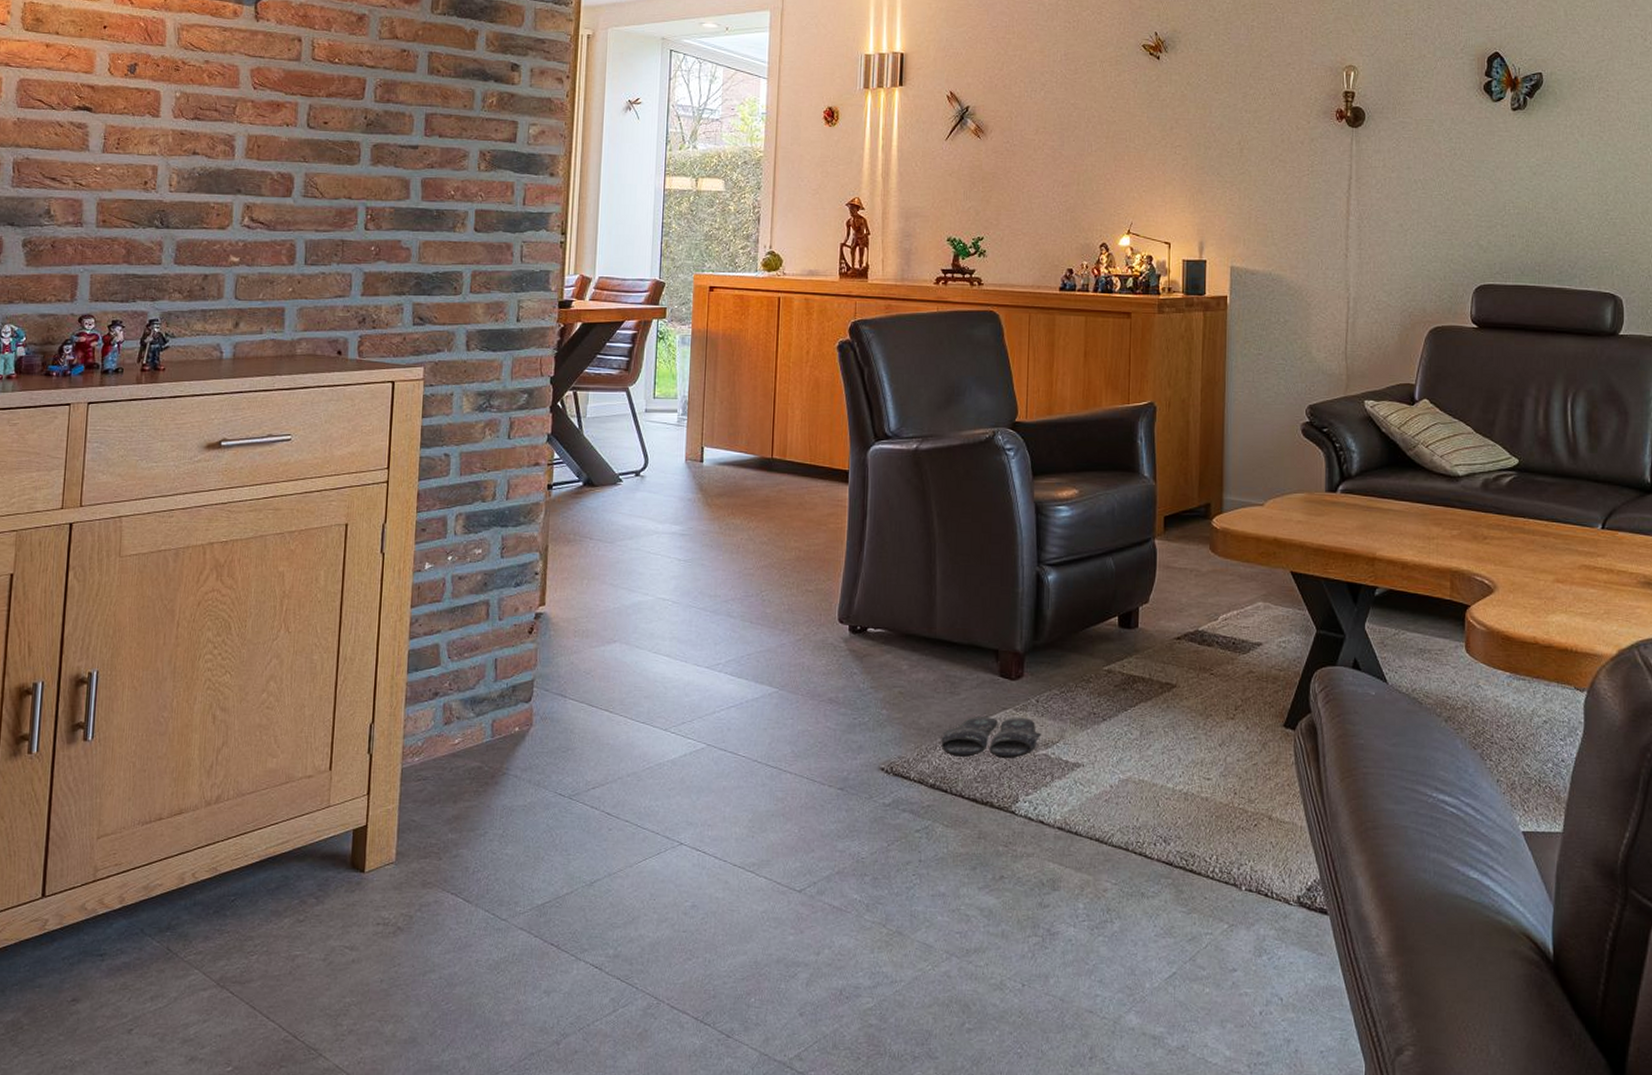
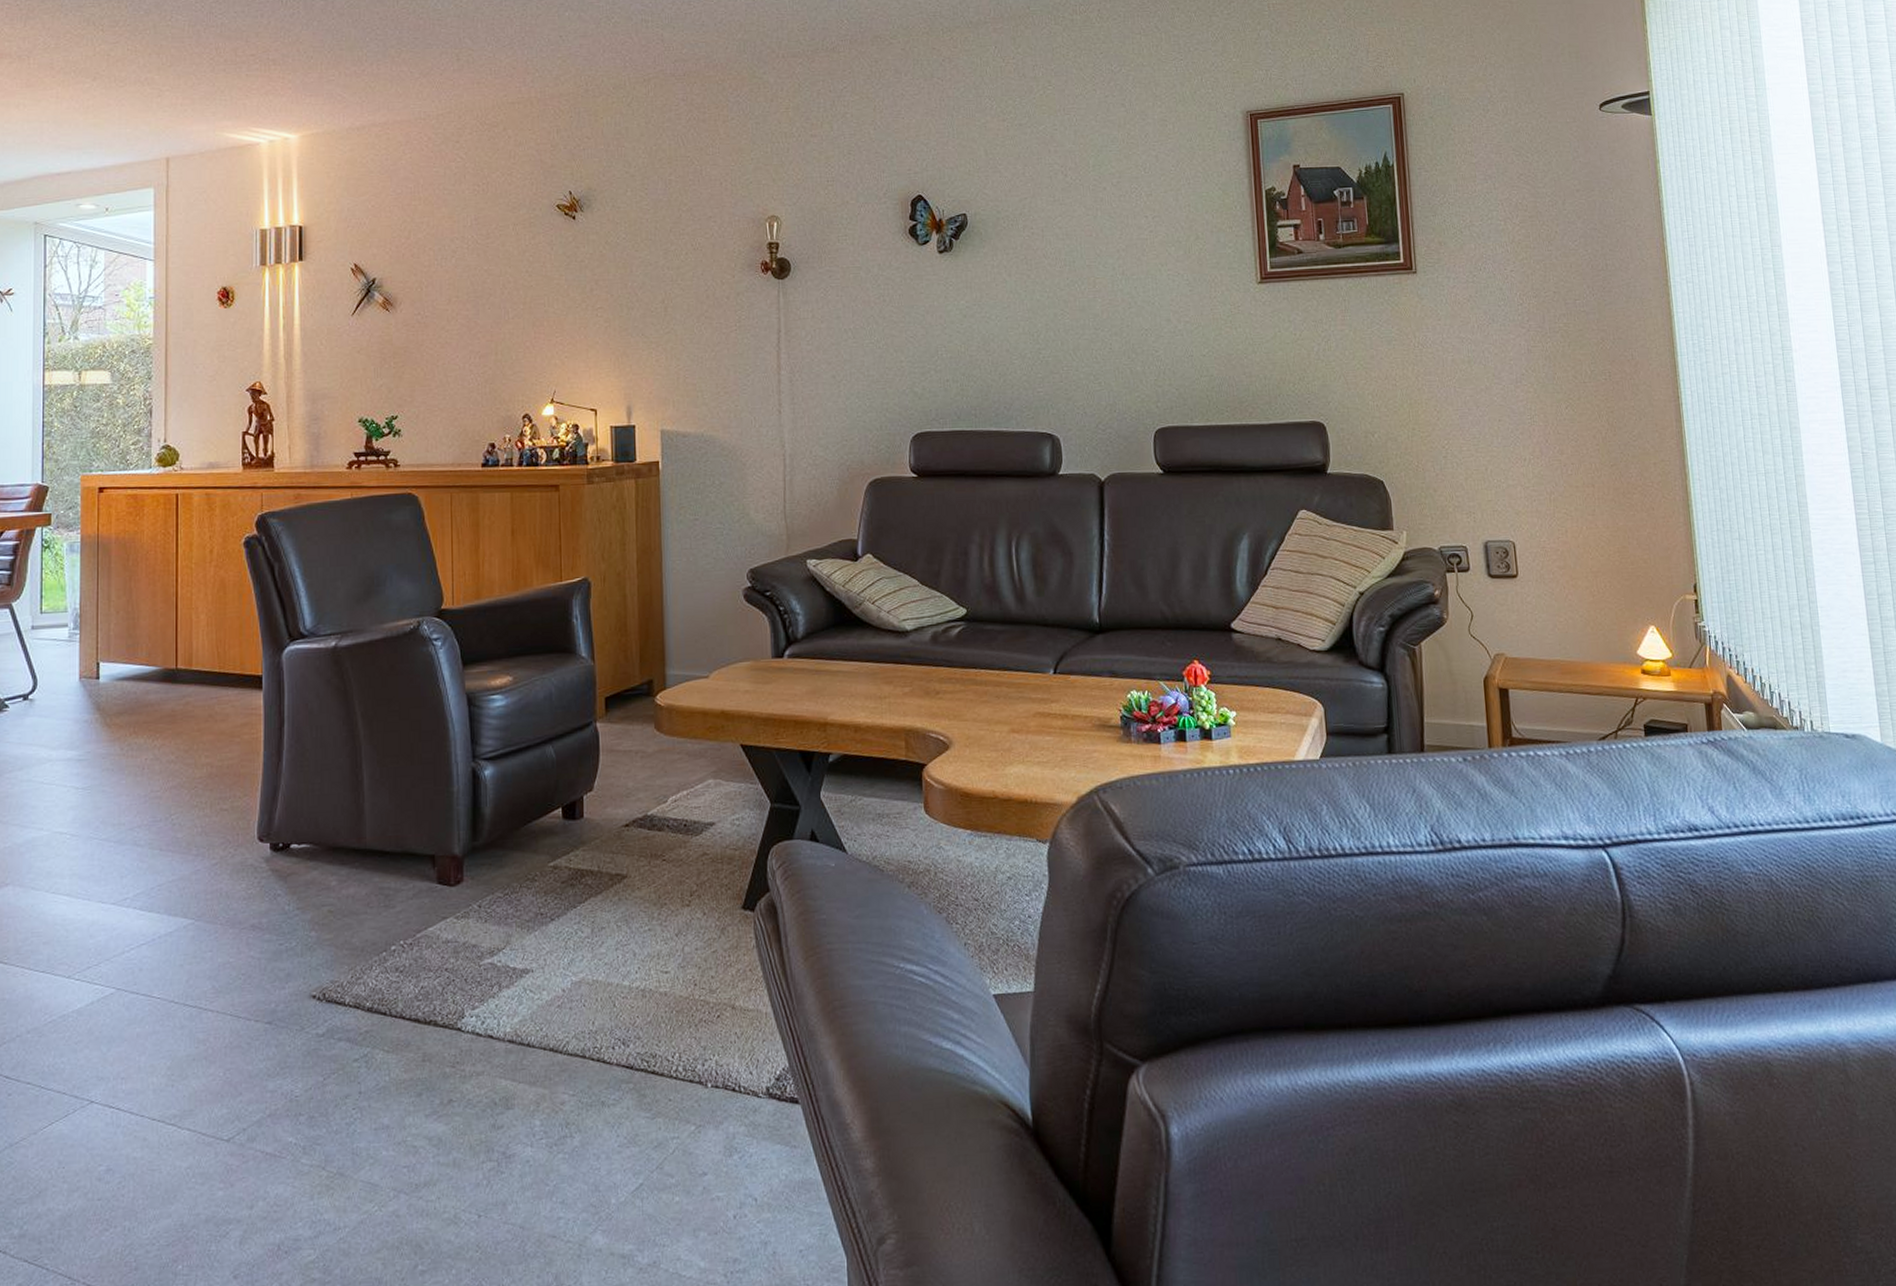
slippers: present [941,717,1042,758] -> none [377,926,486,975]

